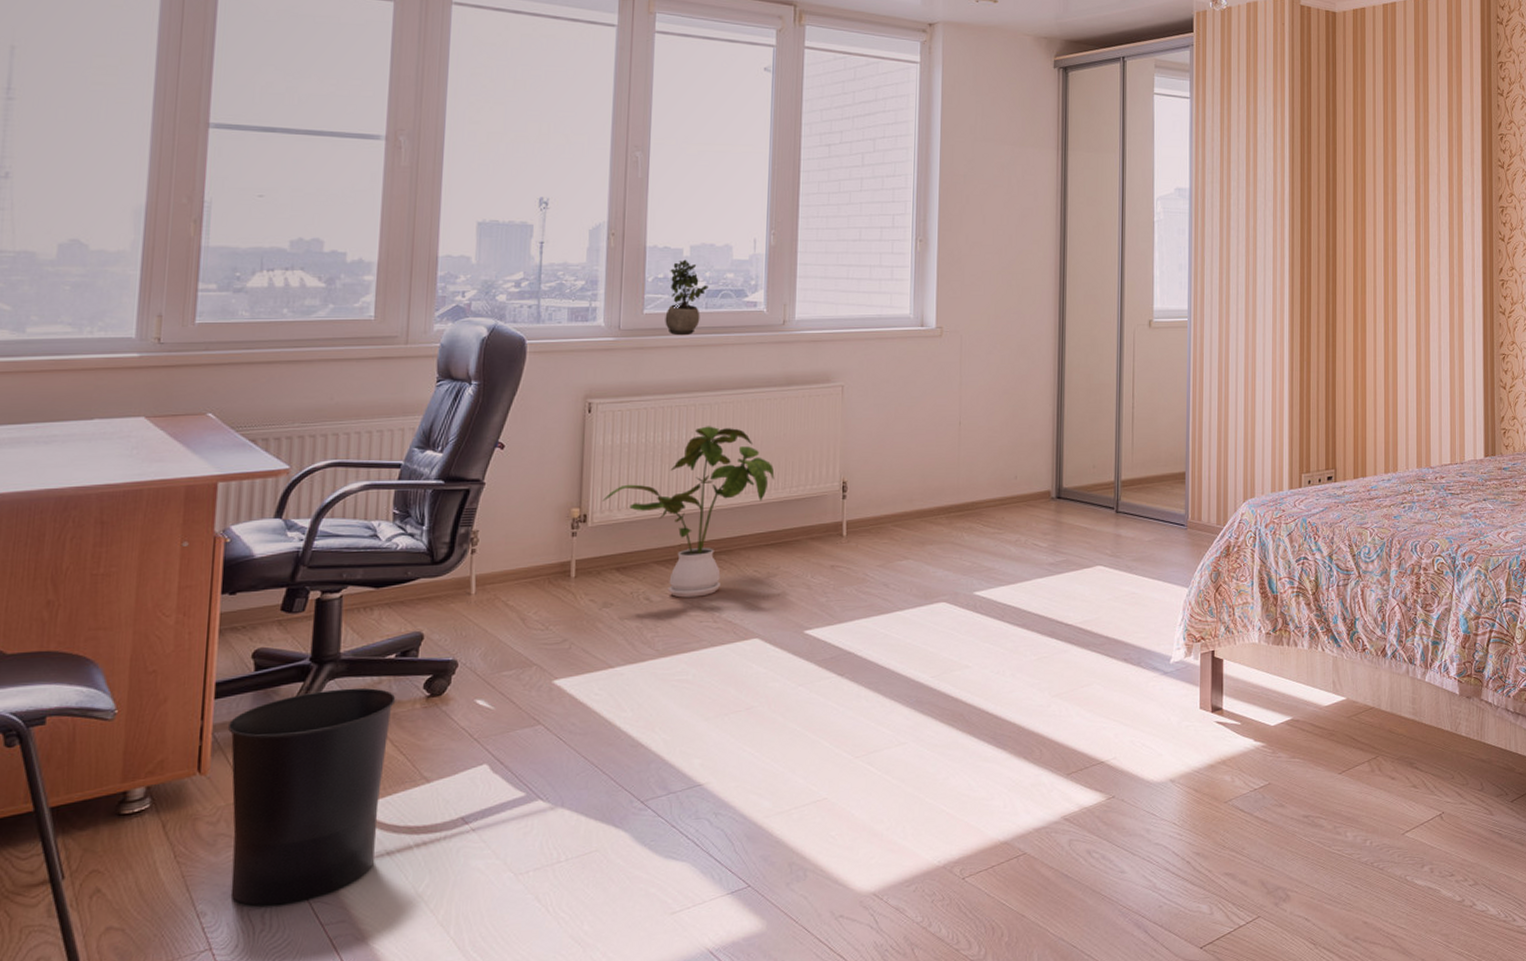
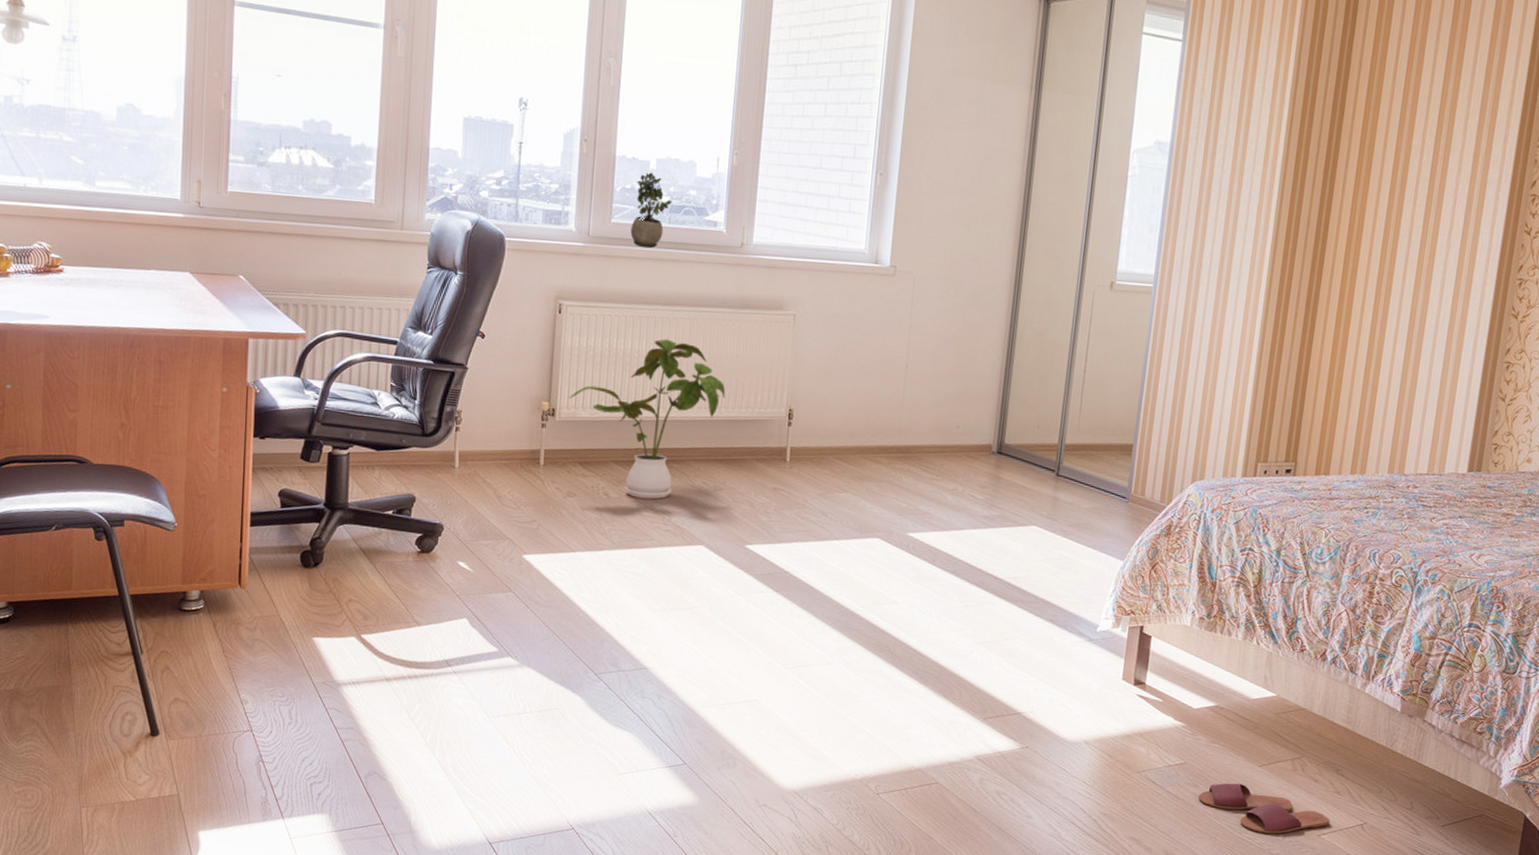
waste bin: present [227,687,396,906] -> none [260,533,393,706]
slippers: none [1286,795,1411,843] -> present [1198,783,1330,834]

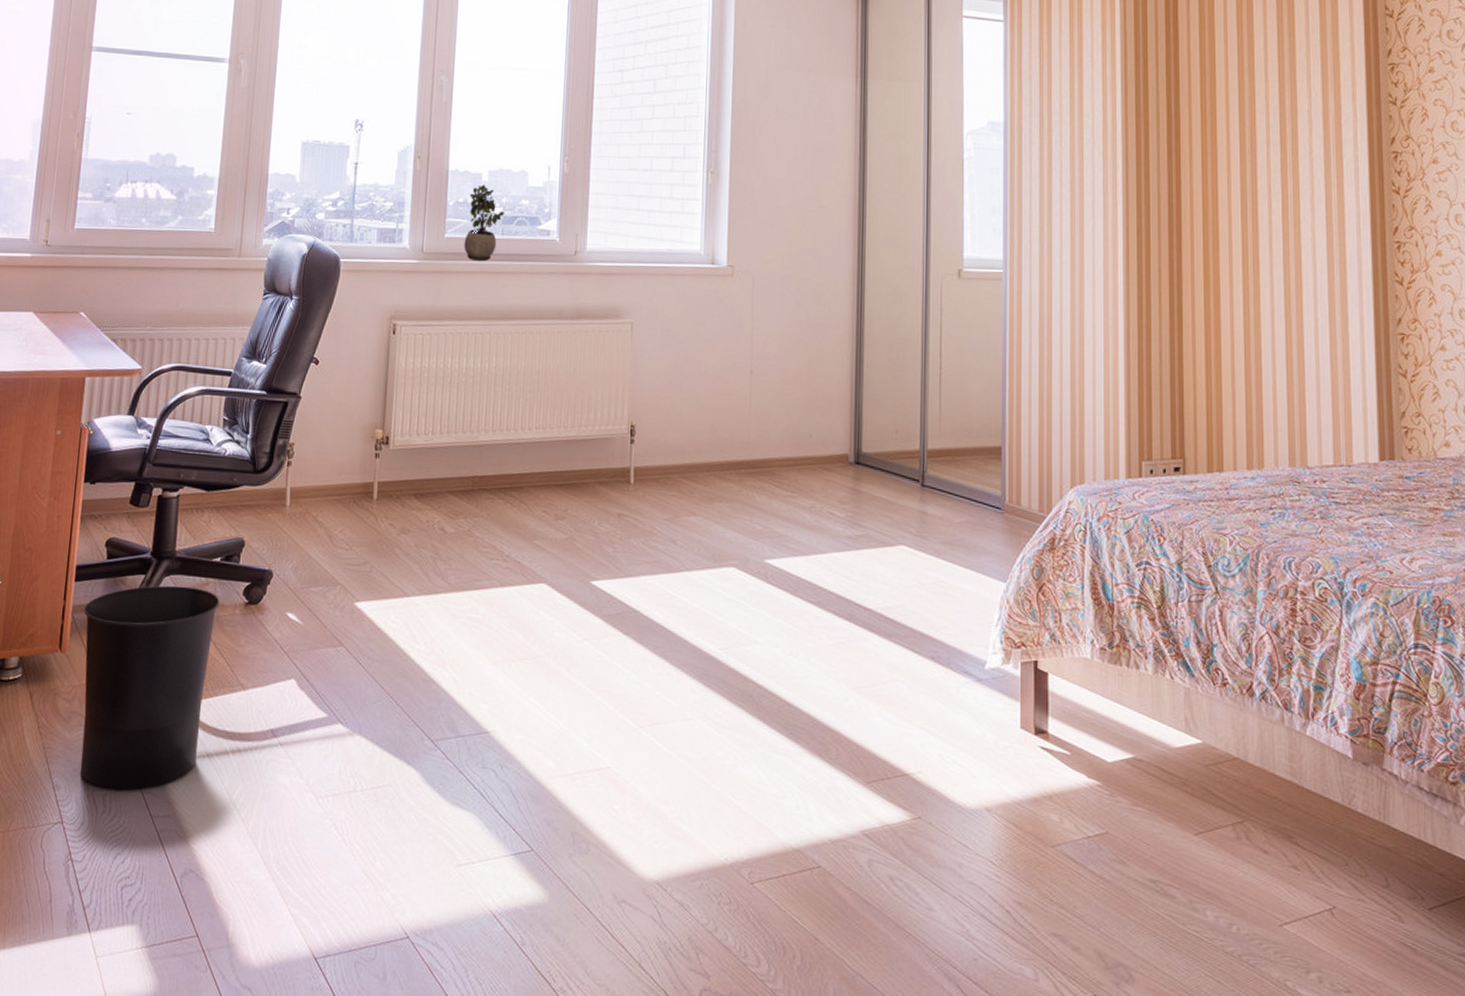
waste bin: none [260,533,393,706] -> present [80,585,220,790]
house plant: present [569,339,726,500] -> none [403,355,564,533]
slippers: present [1198,783,1330,834] -> none [1128,857,1291,925]

